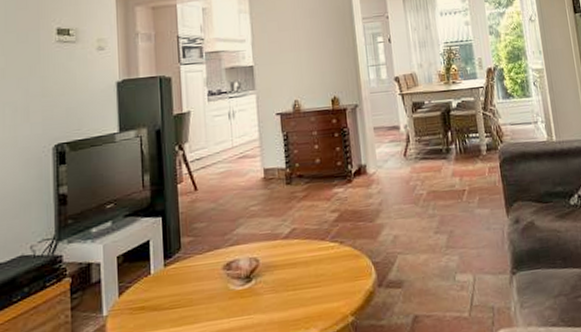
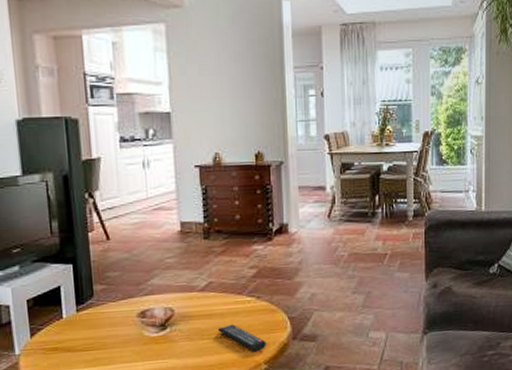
remote control: none [302,273,352,302] -> present [217,324,266,351]

